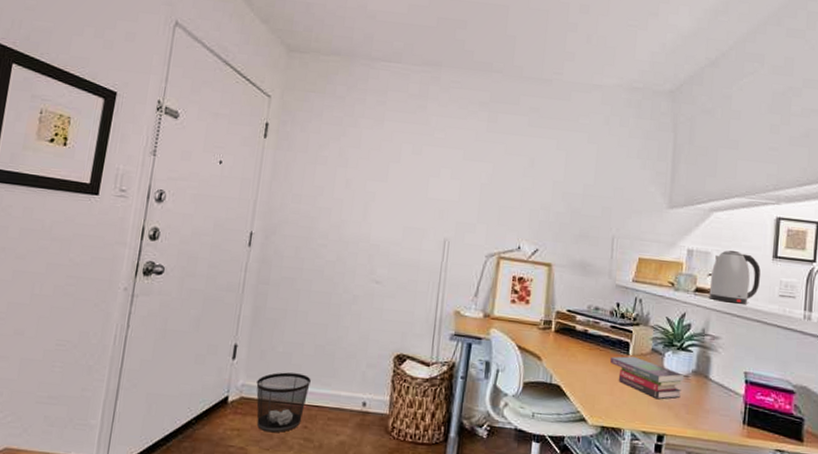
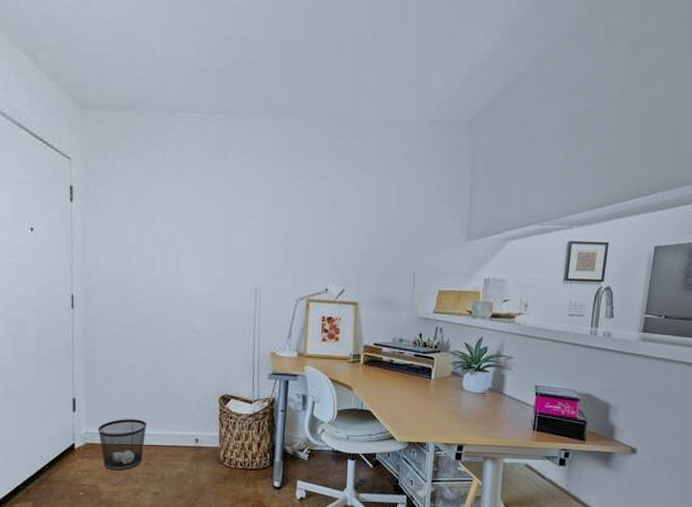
books: present [610,356,684,400] -> none [415,380,481,416]
kettle: present [709,250,761,304] -> none [504,276,552,325]

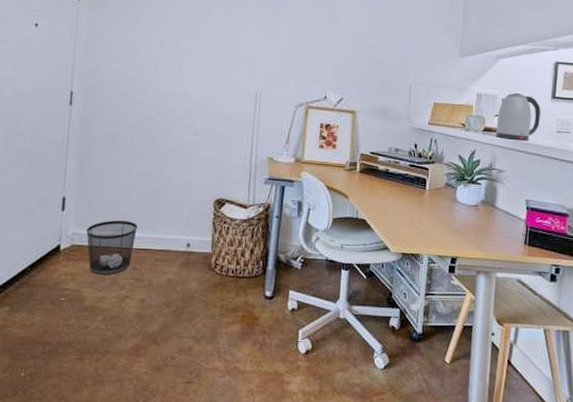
kettle: none [504,276,552,325] -> present [495,92,541,141]

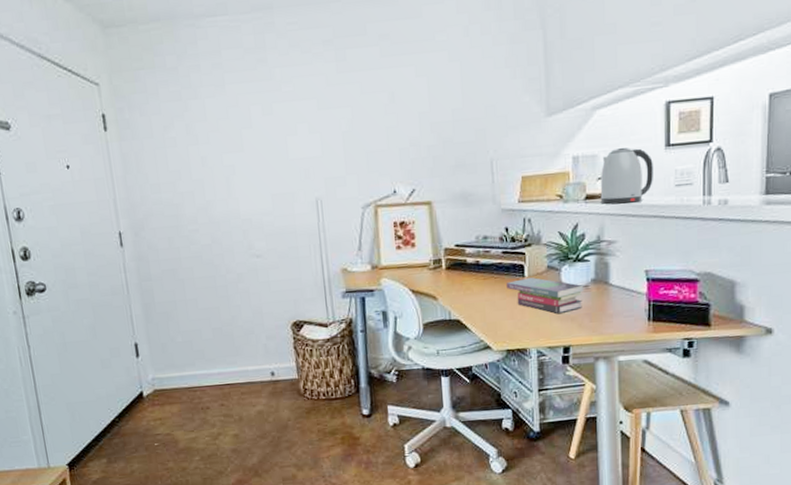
waste bin: present [86,220,137,275] -> none [165,358,217,416]
books: none [409,191,474,227] -> present [507,277,583,314]

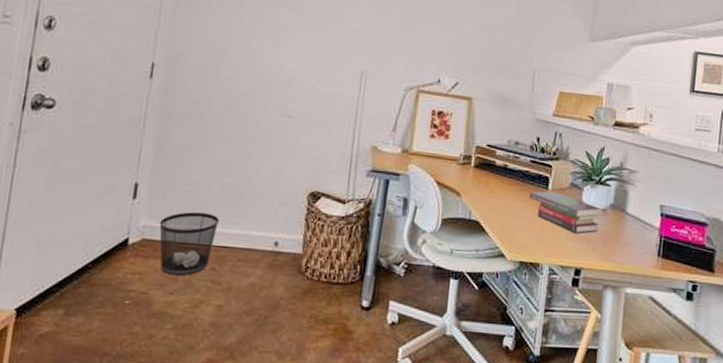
waste bin: none [165,358,217,416] -> present [159,212,219,276]
kettle: present [600,147,653,205] -> none [627,84,678,138]

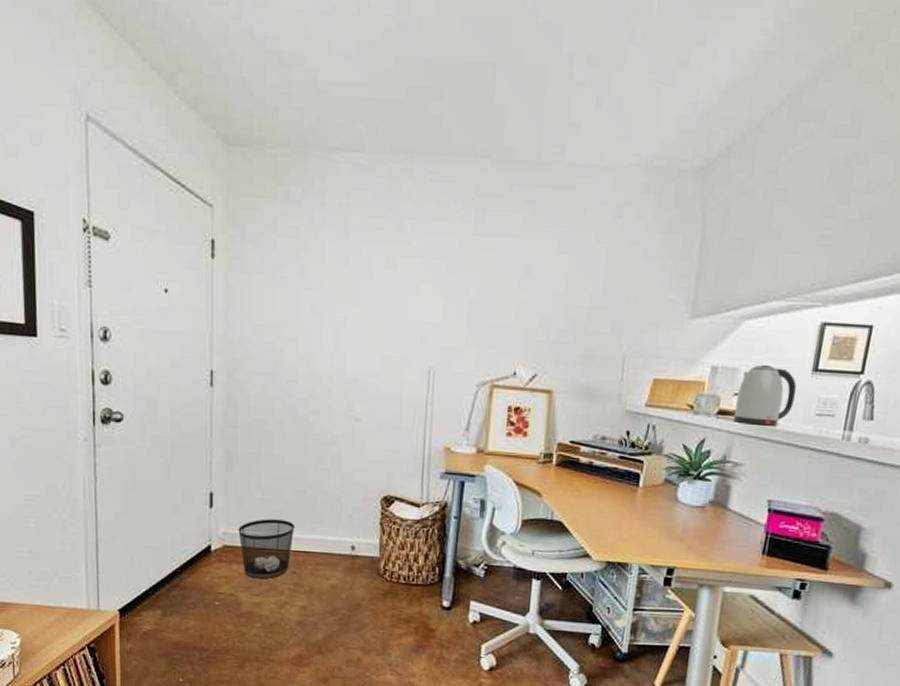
books: present [530,191,601,234] -> none [618,488,699,532]
kettle: none [627,84,678,138] -> present [733,364,797,426]

